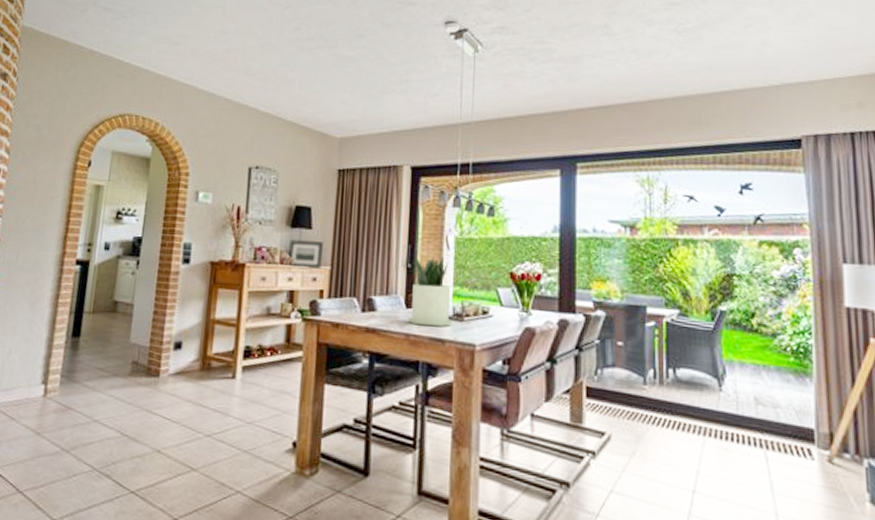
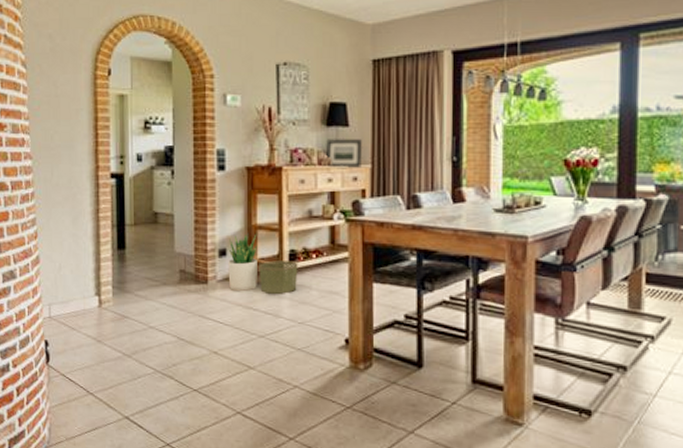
planter: none [180,327,215,388] -> present [228,232,257,292]
basket: none [212,356,252,392] -> present [259,260,298,295]
planter: present [408,257,453,327] -> none [456,148,503,221]

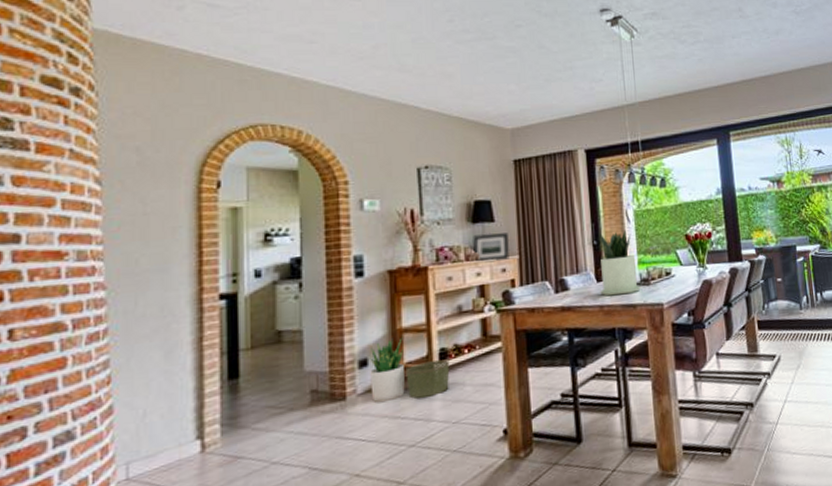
planter: none [456,148,503,221] -> present [599,230,641,296]

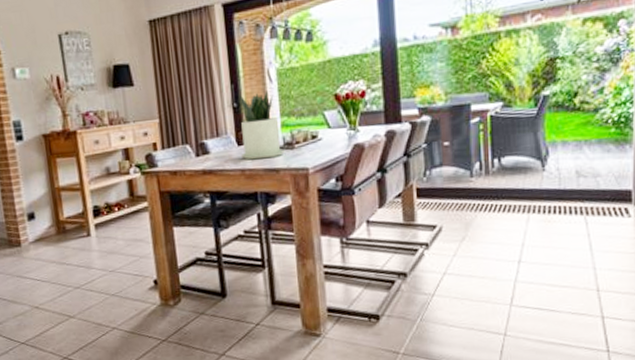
planter: present [370,336,405,403] -> none [36,194,67,251]
basket: present [406,359,450,399] -> none [66,216,104,249]
picture frame: present [473,233,510,262] -> none [114,96,151,126]

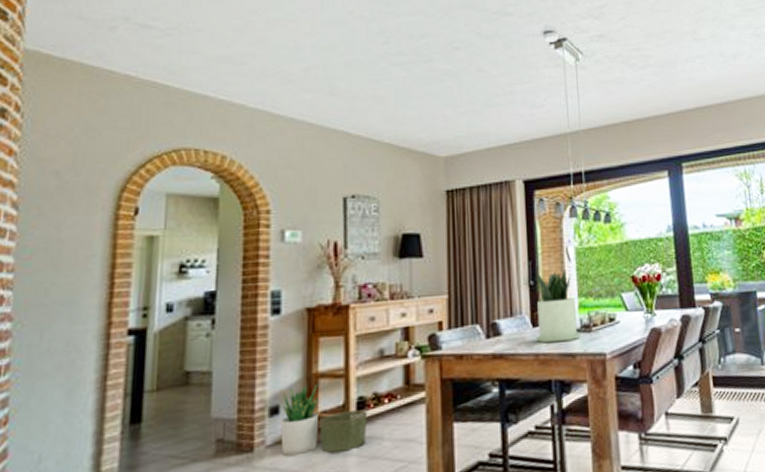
planter: none [36,194,67,251] -> present [280,381,319,457]
basket: none [66,216,104,249] -> present [319,410,368,454]

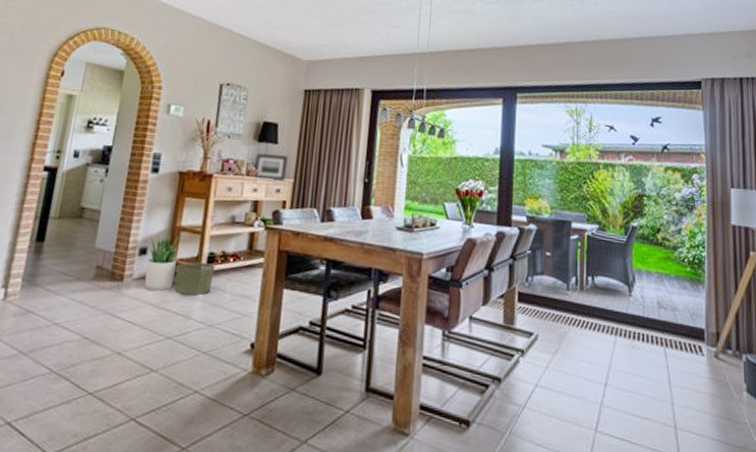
picture frame: none [399,269,439,302] -> present [253,153,288,181]
planter: present [536,270,581,344] -> none [363,172,404,237]

